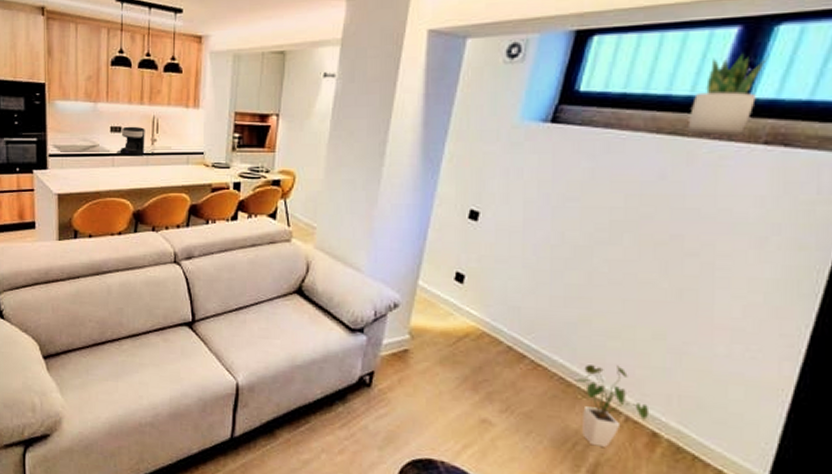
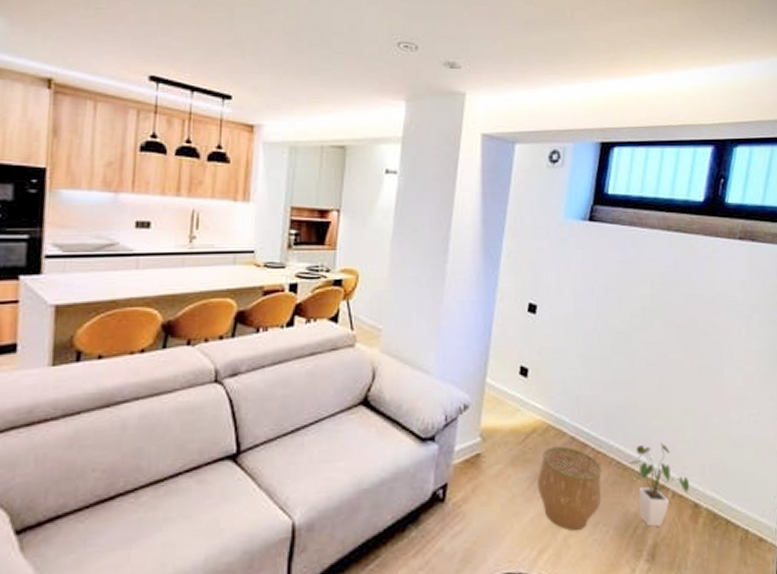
coffee maker: present [117,126,154,157] -> none [143,221,193,258]
basket: none [467,353,541,435] -> present [537,446,602,531]
planter: present [687,53,770,136] -> none [687,167,734,233]

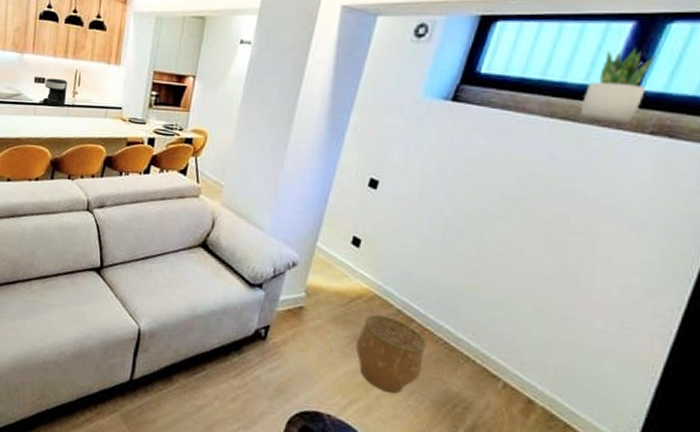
coffee maker: none [143,221,193,258] -> present [39,78,75,109]
house plant: present [629,443,690,527] -> none [458,332,527,411]
planter: none [687,167,734,233] -> present [579,47,661,125]

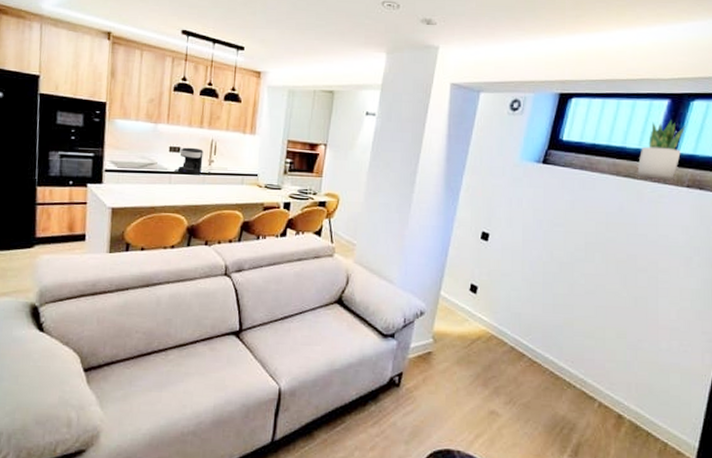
basket: present [356,314,427,394] -> none [479,353,536,423]

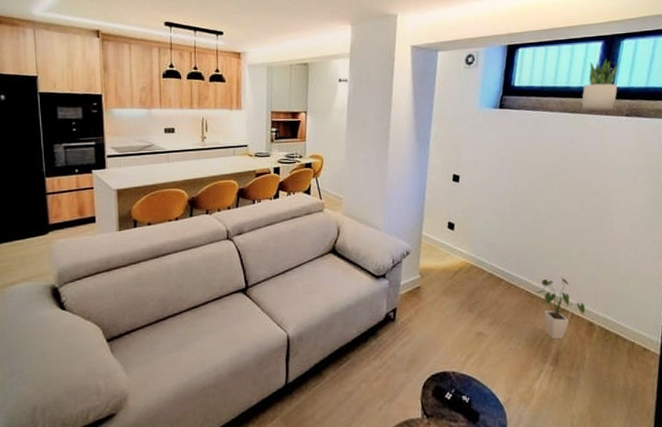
coffee maker: present [174,147,211,177] -> none [171,127,205,153]
house plant: none [561,360,616,429] -> present [536,277,586,340]

